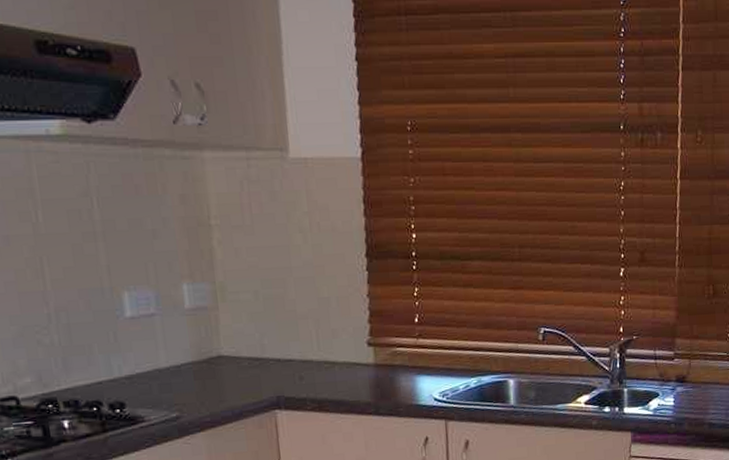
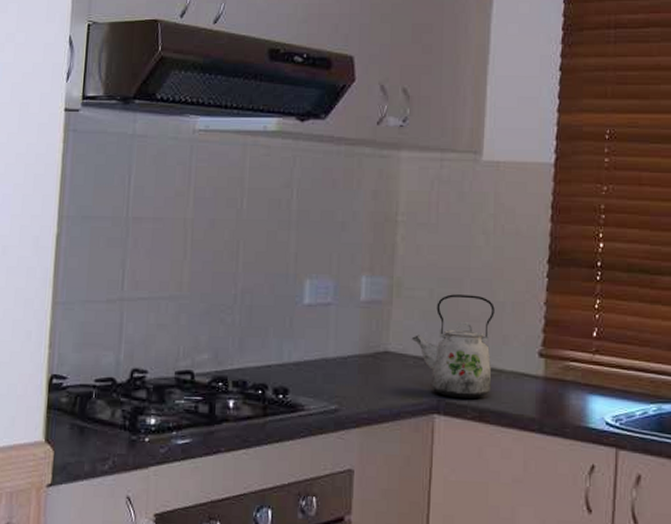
kettle: none [242,293,327,393] -> present [411,294,495,398]

